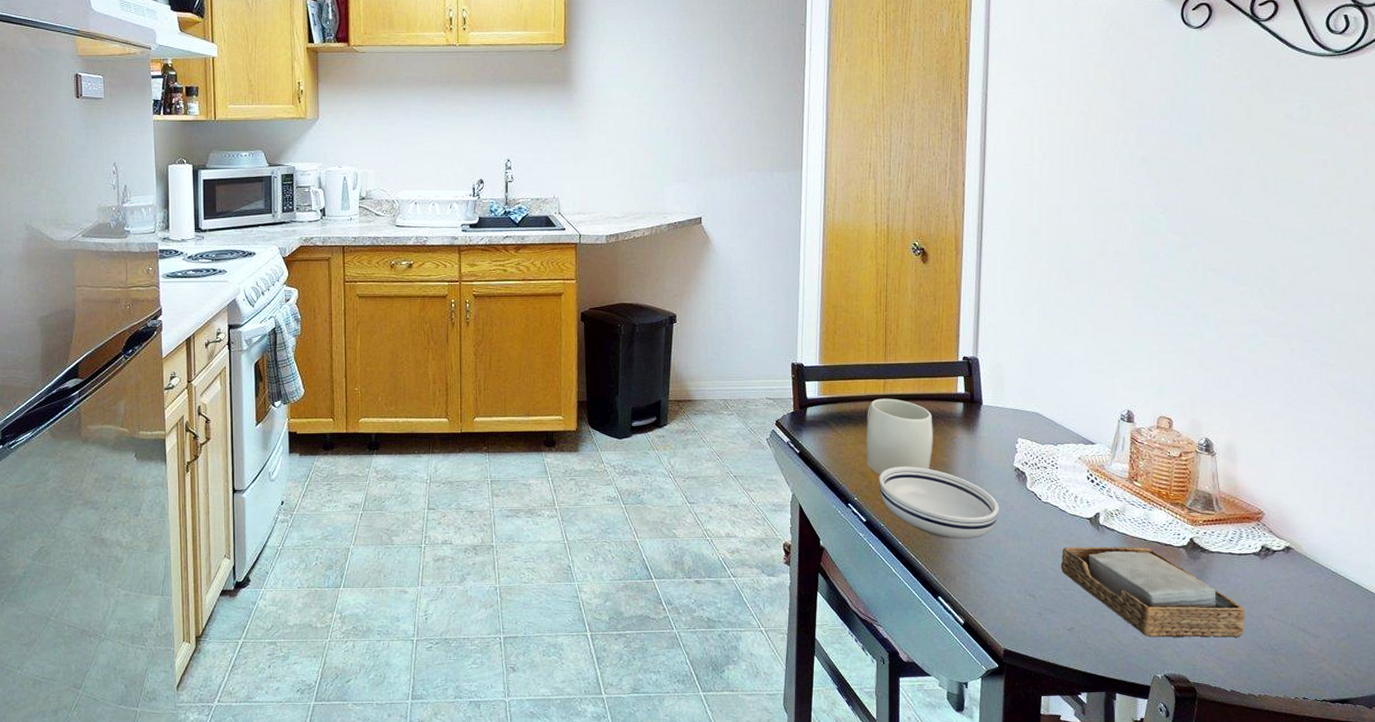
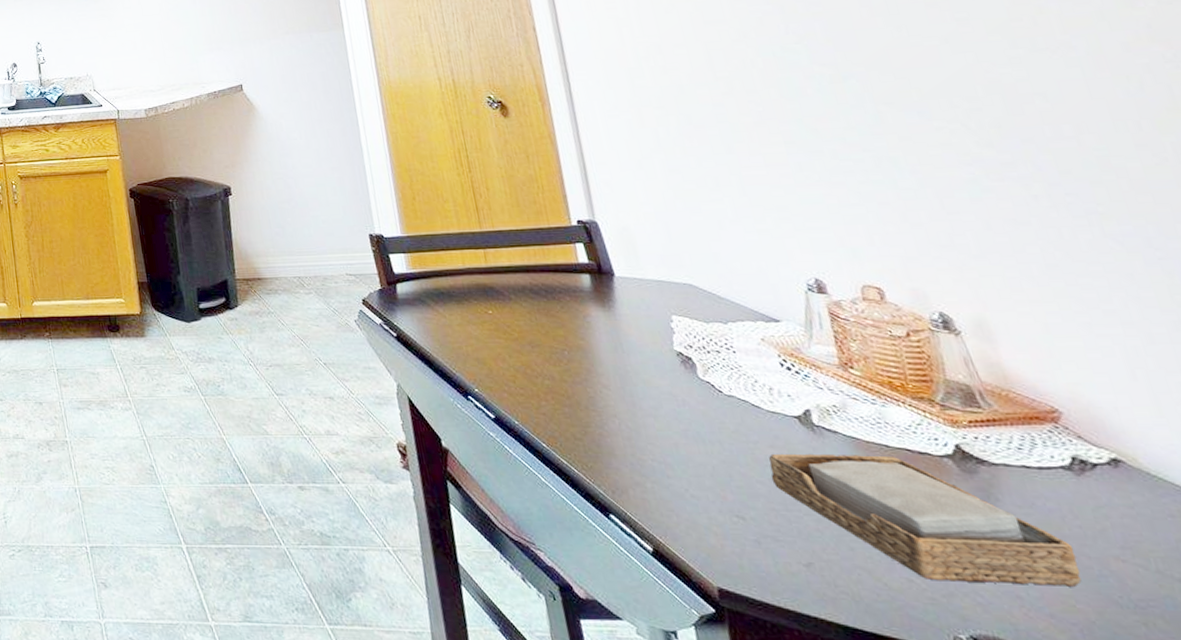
mug: present [866,398,933,475] -> none [470,271,565,362]
bowl: present [879,466,999,539] -> none [500,351,669,441]

